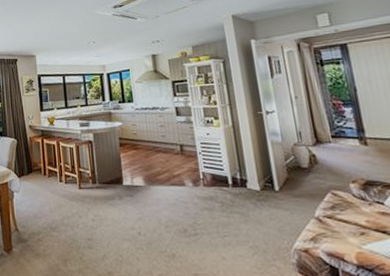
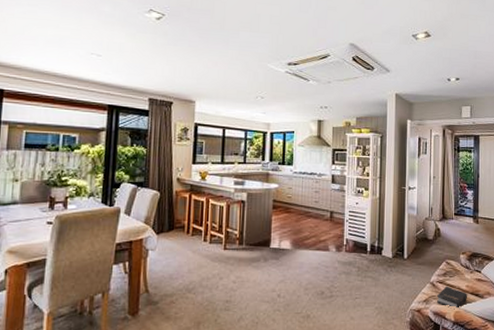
hardback book: none [326,221,371,250] -> present [436,286,467,310]

